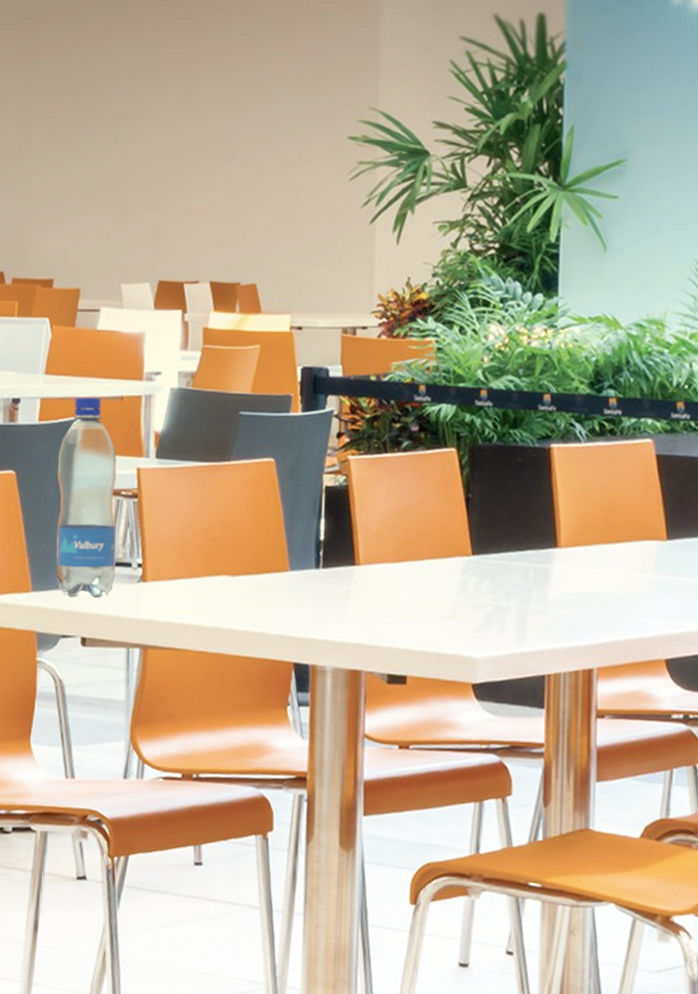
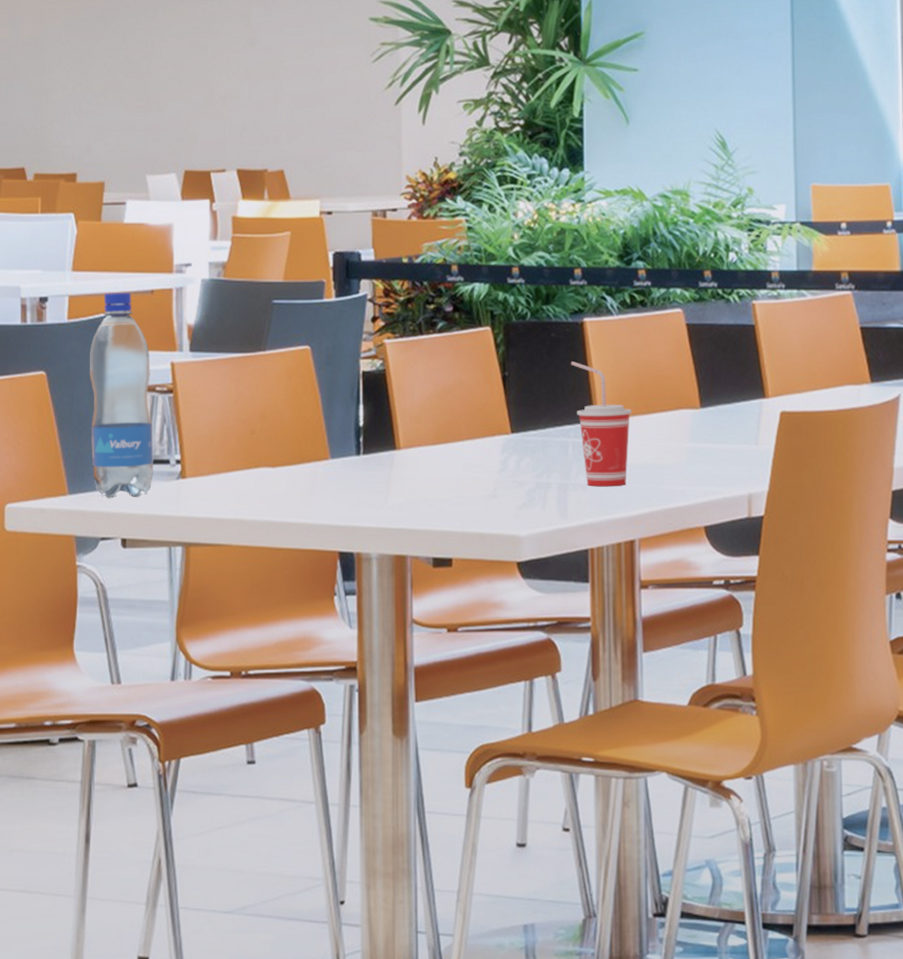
beverage cup: none [536,487,597,614] -> present [571,362,632,487]

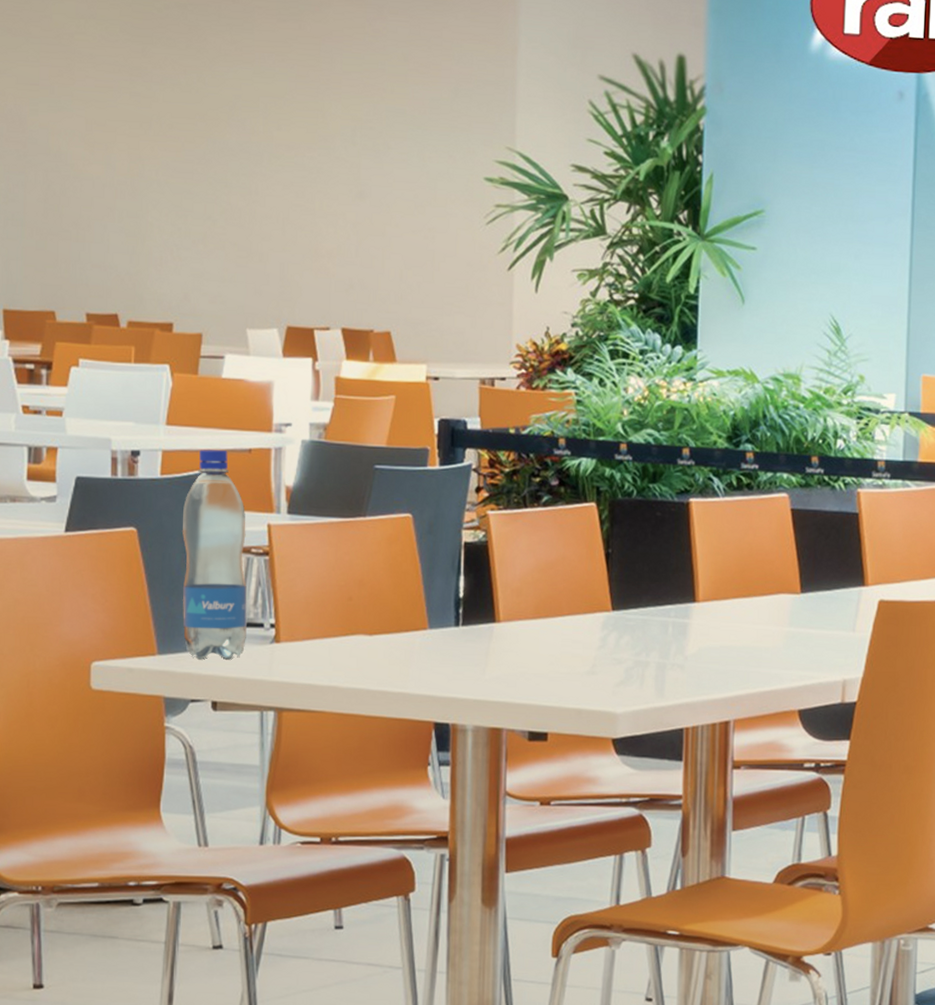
beverage cup: present [571,362,632,487] -> none [675,541,734,668]

